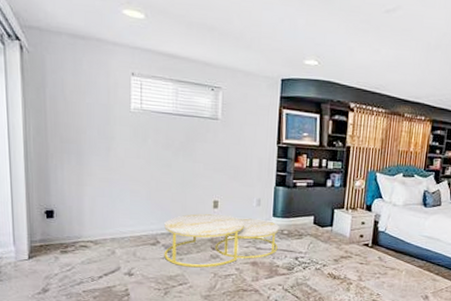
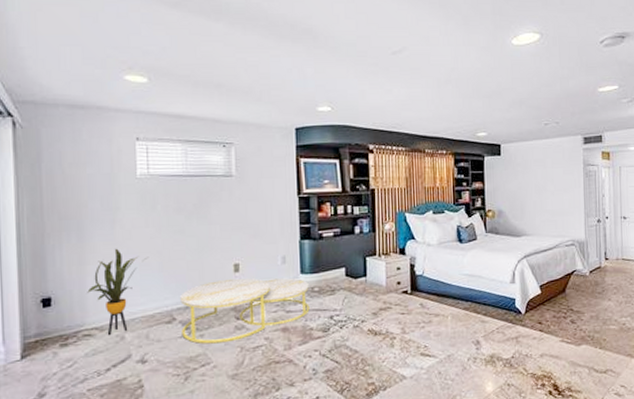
house plant: none [84,174,139,249] -> present [87,248,149,336]

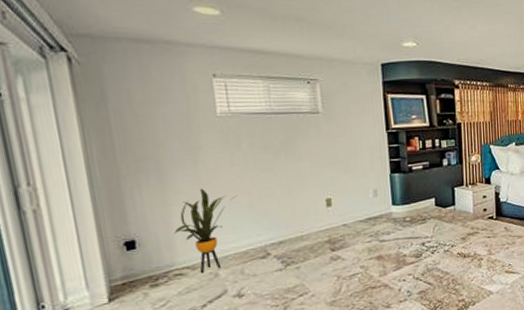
coffee table: present [180,278,310,344] -> none [273,209,402,276]

